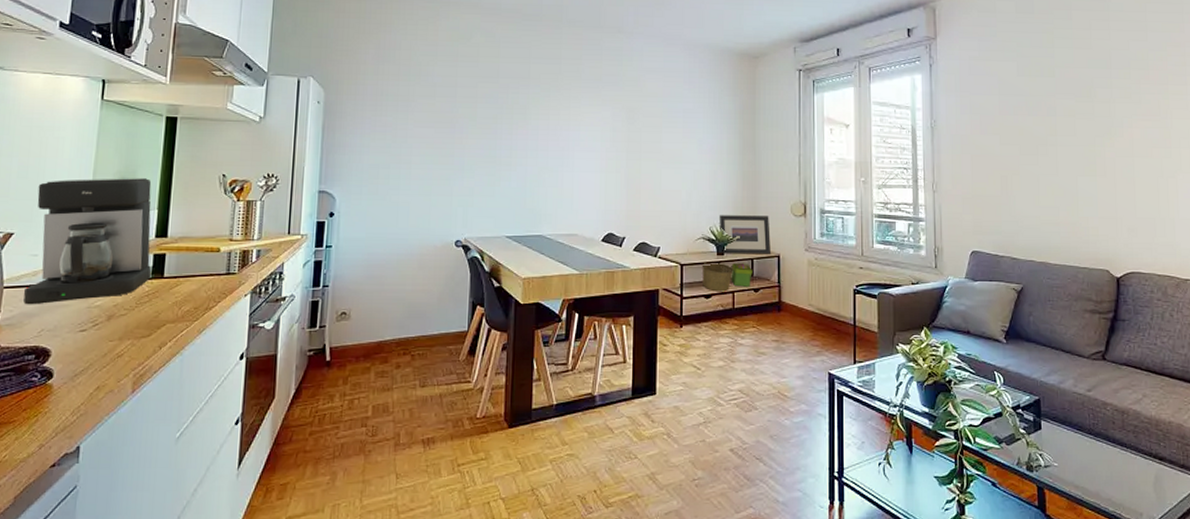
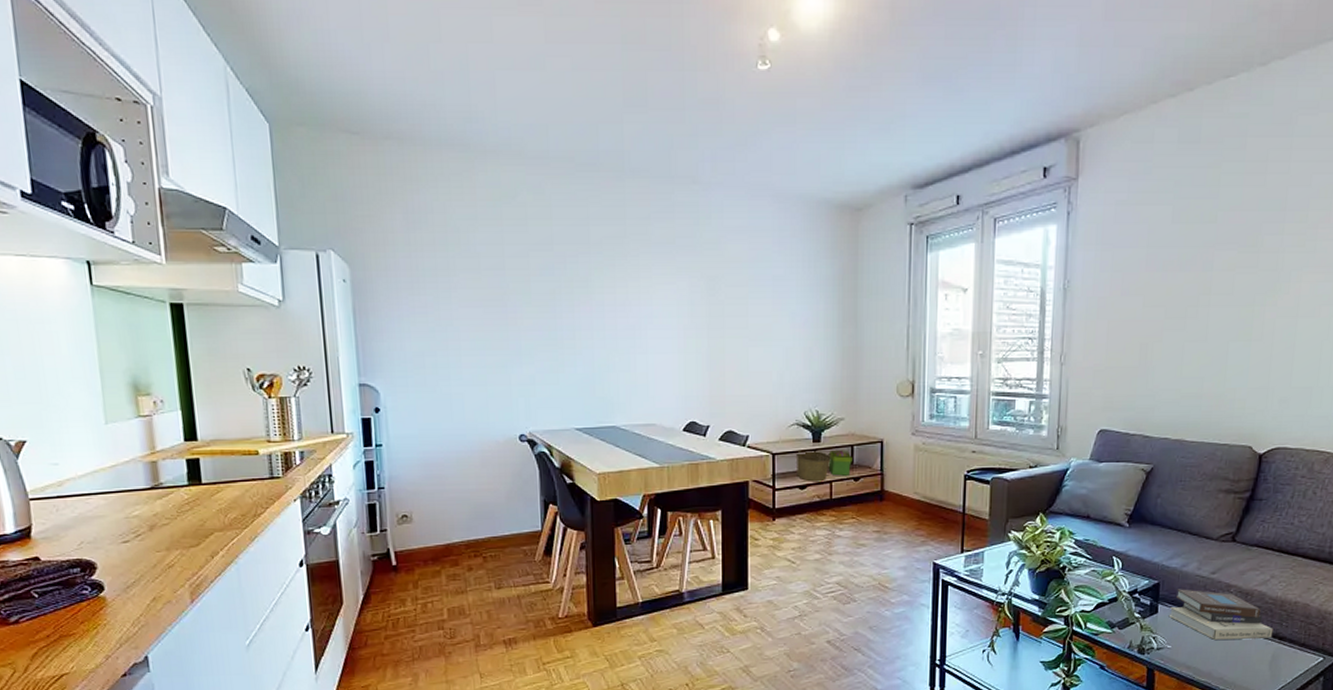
coffee maker: present [23,178,152,305] -> none [41,375,188,517]
picture frame: present [720,215,770,255] -> none [816,397,873,441]
books: none [1052,405,1153,458] -> present [1168,589,1274,640]

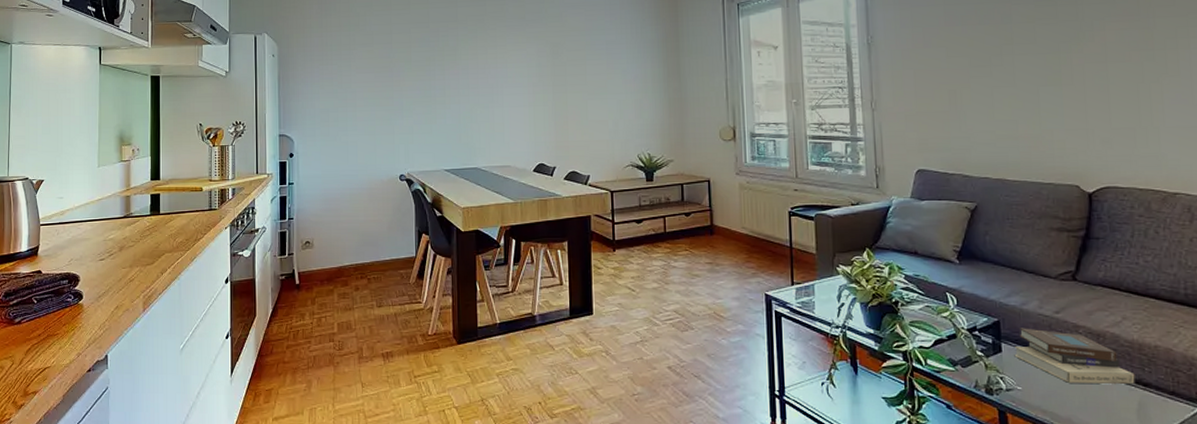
basket: present [797,451,831,482] -> none [632,189,663,217]
decorative box: present [828,451,852,476] -> none [661,189,683,212]

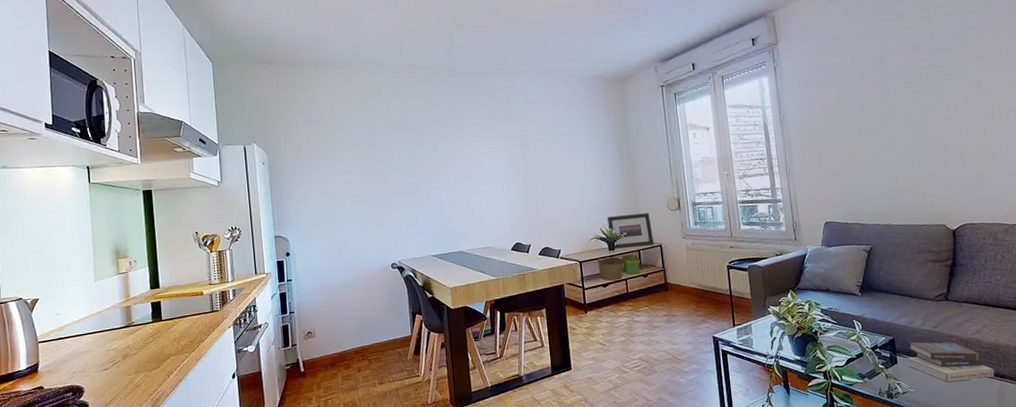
basket: none [632,189,663,217] -> present [598,257,624,281]
picture frame: none [647,141,700,180] -> present [607,213,654,249]
decorative box: none [661,189,683,212] -> present [622,255,641,275]

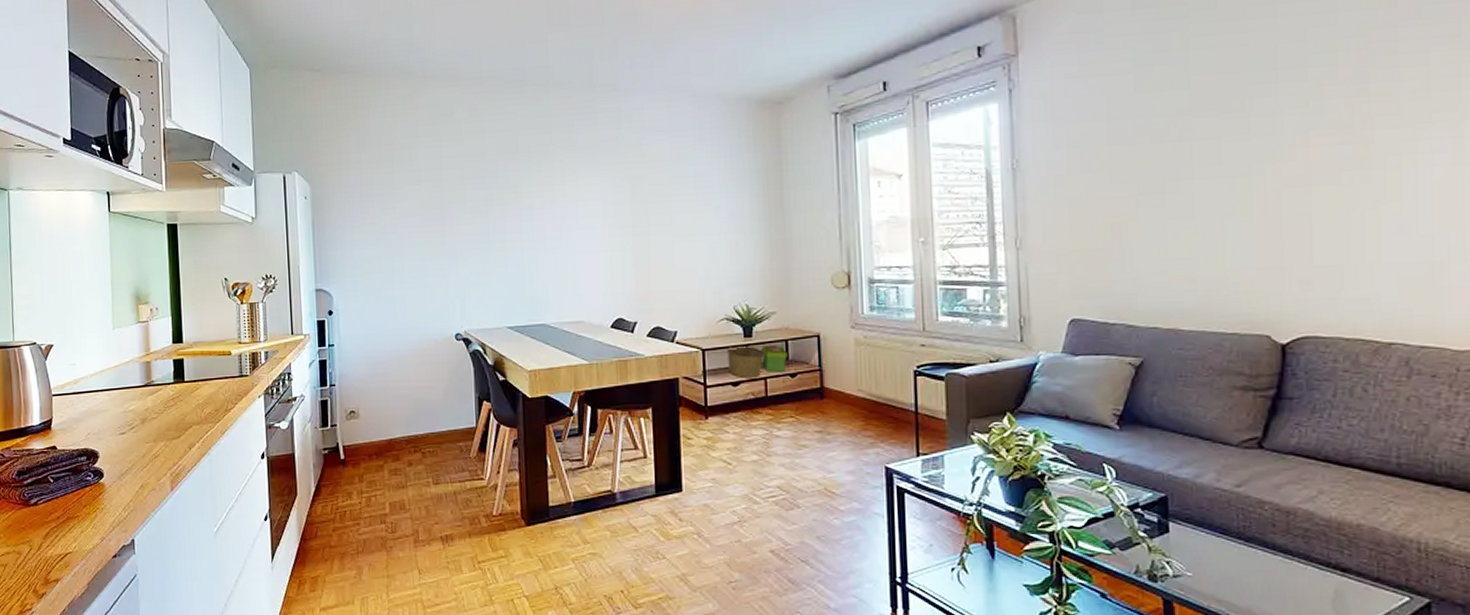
picture frame: present [607,213,654,249] -> none [745,289,808,336]
books: present [907,342,995,382] -> none [1184,504,1332,569]

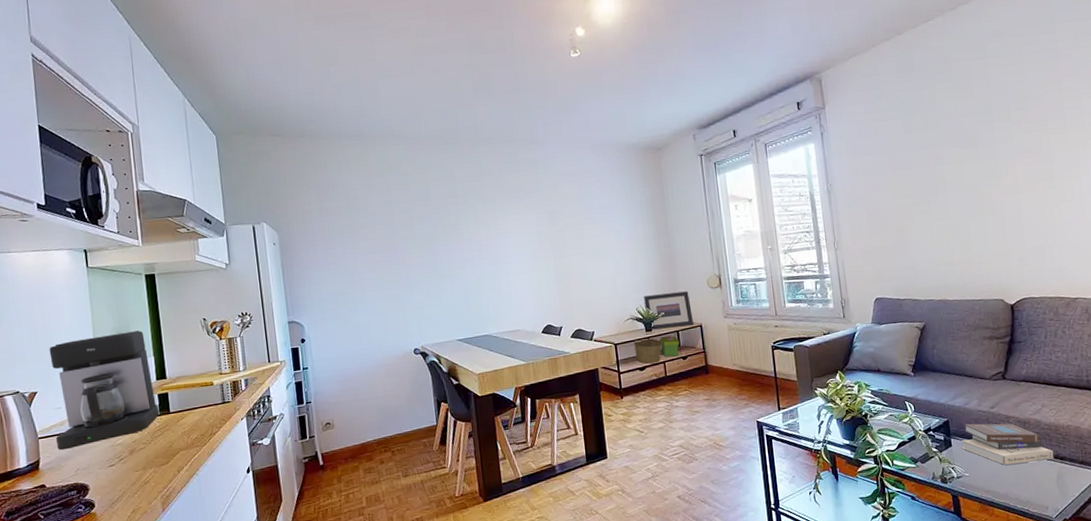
coffee maker: none [67,286,174,411] -> present [49,330,160,451]
picture frame: none [745,289,808,336] -> present [644,291,693,330]
books: none [1184,504,1332,569] -> present [961,423,1054,465]

